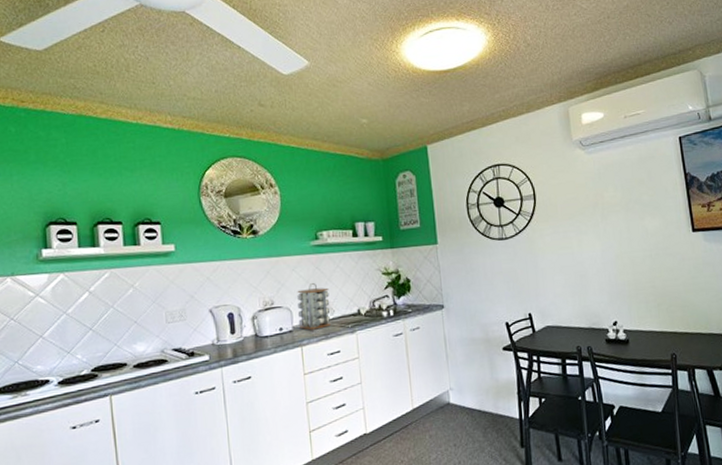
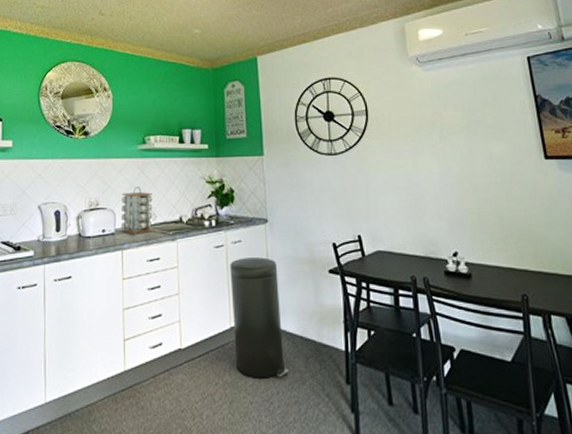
pedal bin: none [409,341,469,453] -> present [230,257,289,379]

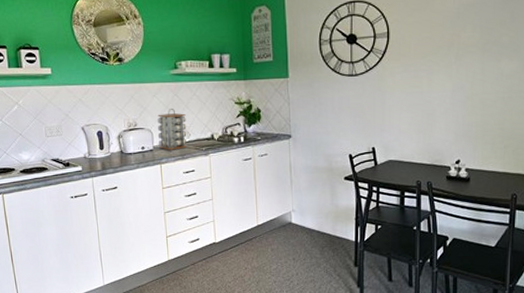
pedal bin: present [230,257,289,379] -> none [257,168,307,264]

